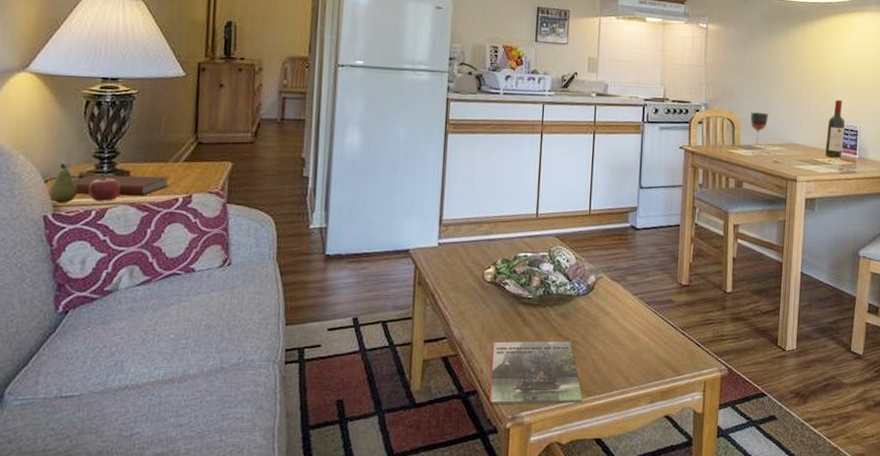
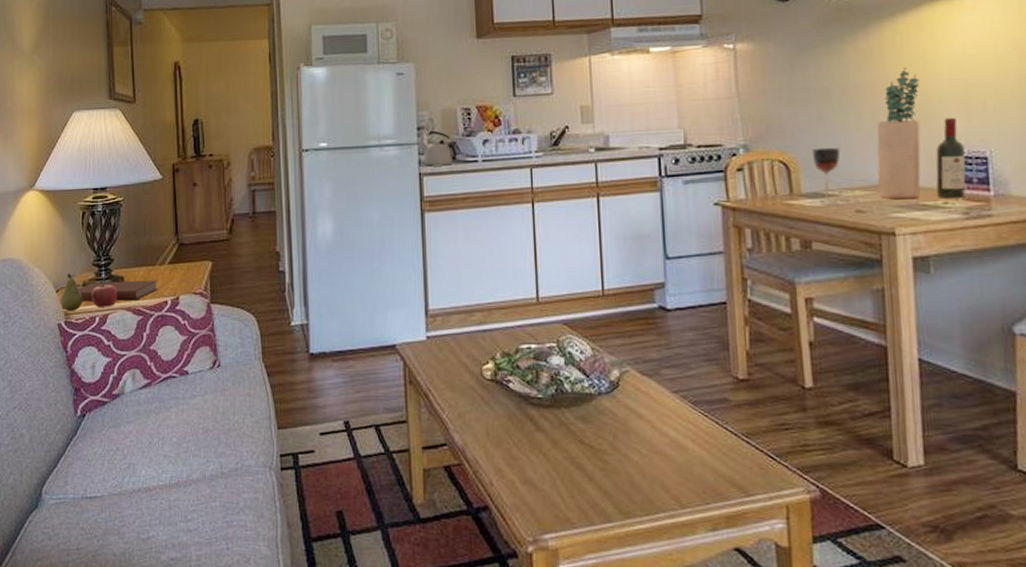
magazine: present [489,341,583,405] -> none [501,449,621,527]
vase: none [789,59,824,156] -> present [876,67,921,200]

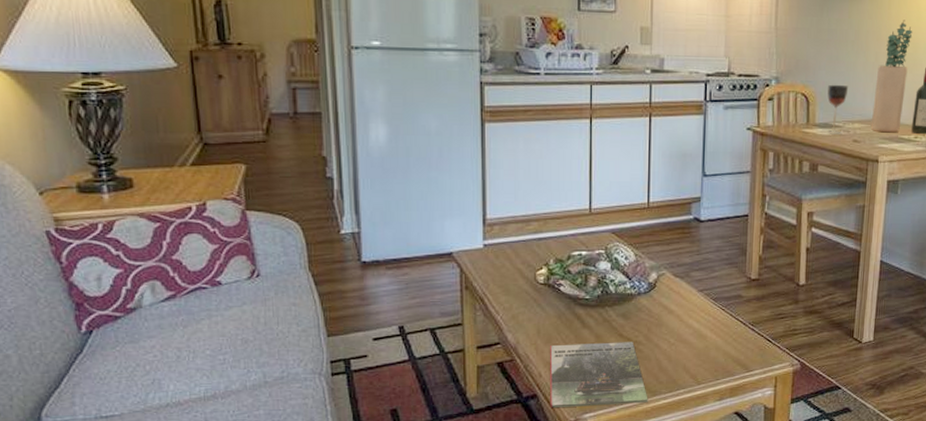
fruit: present [60,273,83,312] -> none [45,172,79,218]
book: present [77,280,158,301] -> none [69,183,178,206]
fruit: present [91,281,118,307] -> none [89,183,126,213]
kettle: present [417,130,457,167] -> none [479,38,519,77]
magazine: none [501,449,621,527] -> present [550,342,648,409]

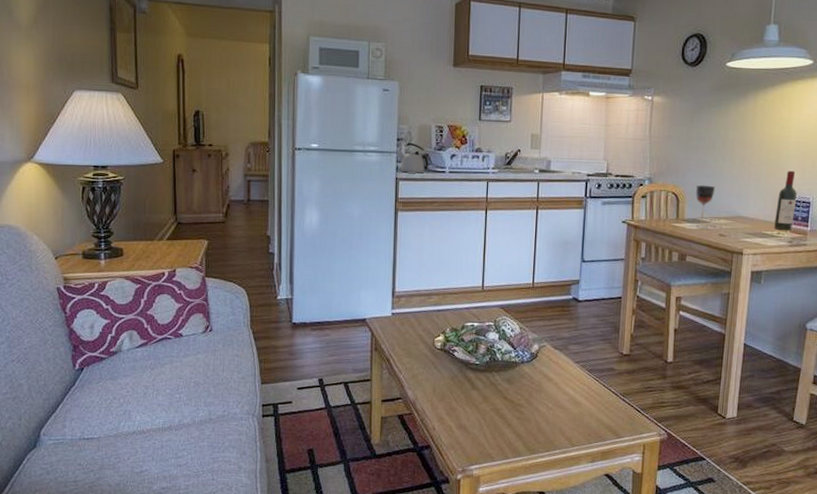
kettle: none [479,38,519,77] -> present [396,142,429,174]
magazine: present [550,342,648,409] -> none [441,402,527,460]
vase: present [870,20,913,133] -> none [735,129,776,229]

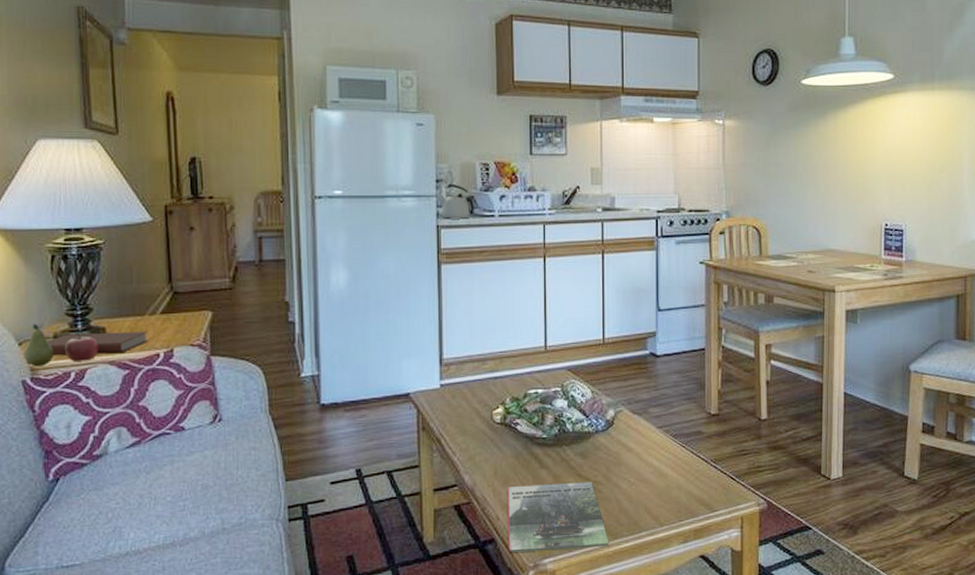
fruit: none [59,242,82,278] -> present [24,324,54,367]
book: none [77,252,156,270] -> present [47,331,148,355]
fruit: none [90,251,117,275] -> present [64,333,98,361]
magazine: none [441,402,527,460] -> present [508,482,609,554]
wineglass: present [692,185,716,229] -> none [778,216,800,266]
wine bottle: present [773,170,798,230] -> none [866,196,889,262]

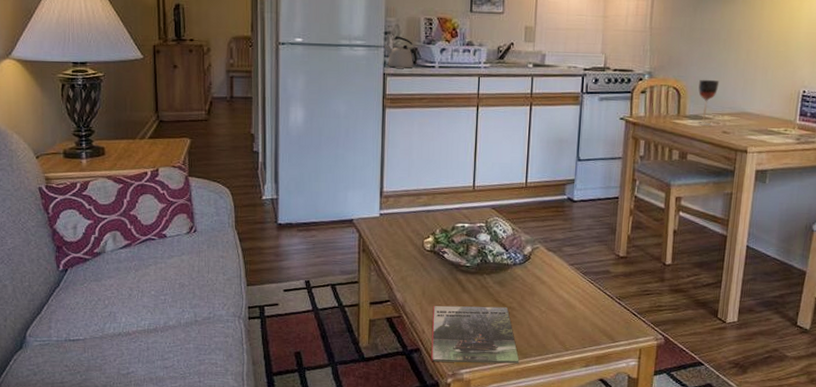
fruit: present [24,324,54,367] -> none [40,141,64,177]
book: present [47,331,148,355] -> none [58,151,138,170]
fruit: present [64,333,98,361] -> none [72,150,99,175]
wineglass: none [778,216,800,266] -> present [694,79,720,126]

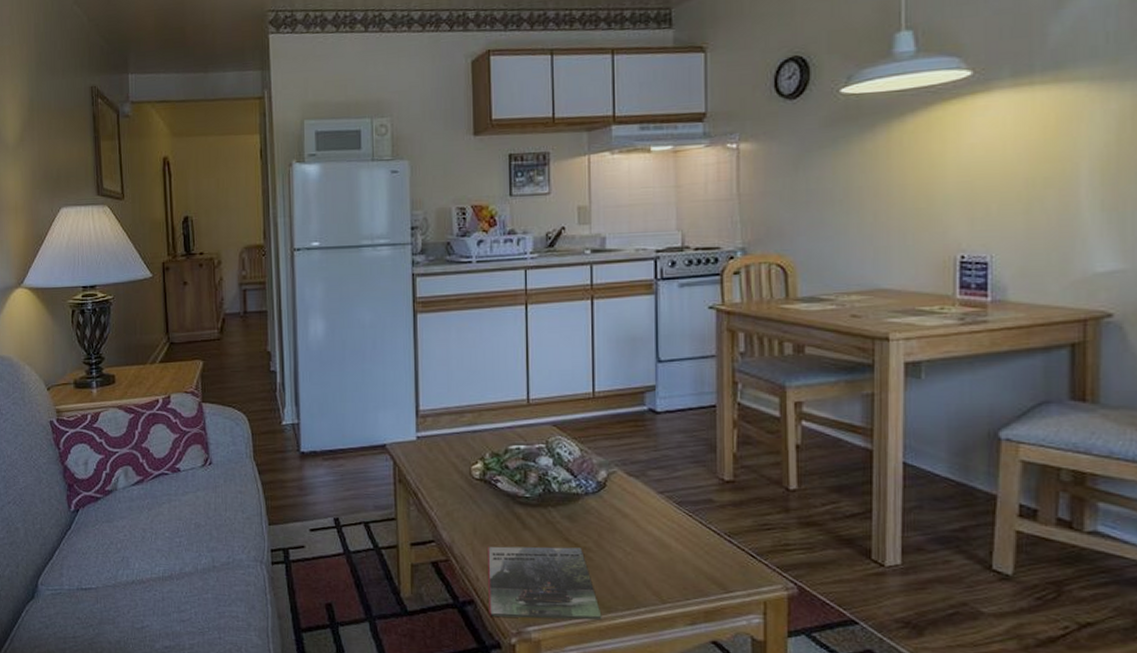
kettle: present [383,36,417,69] -> none [411,230,450,268]
wineglass: present [694,79,720,126] -> none [810,251,840,310]

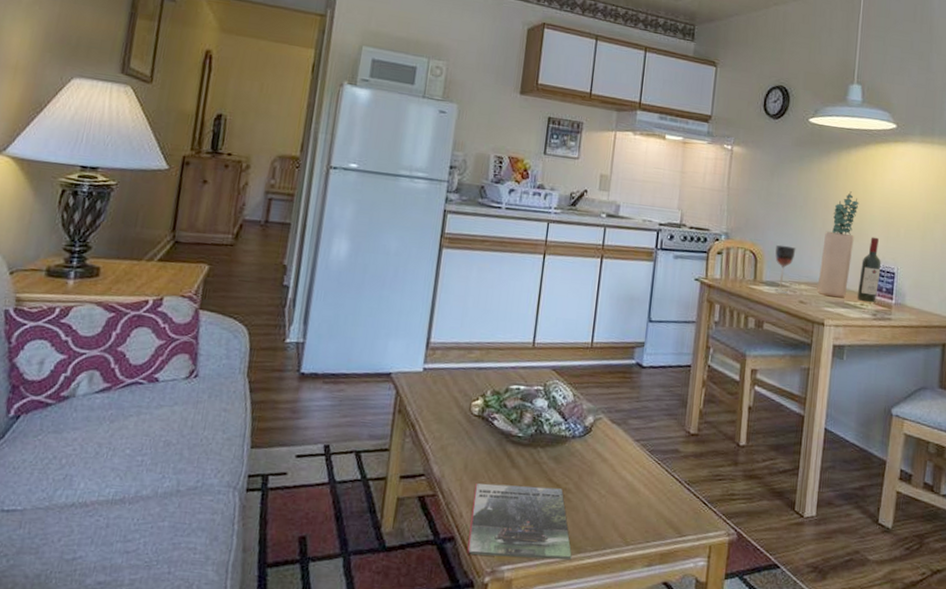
wineglass: none [810,251,840,310] -> present [771,245,796,294]
vase: none [874,169,925,305] -> present [817,191,859,298]
wine bottle: none [933,221,966,304] -> present [856,237,882,302]

